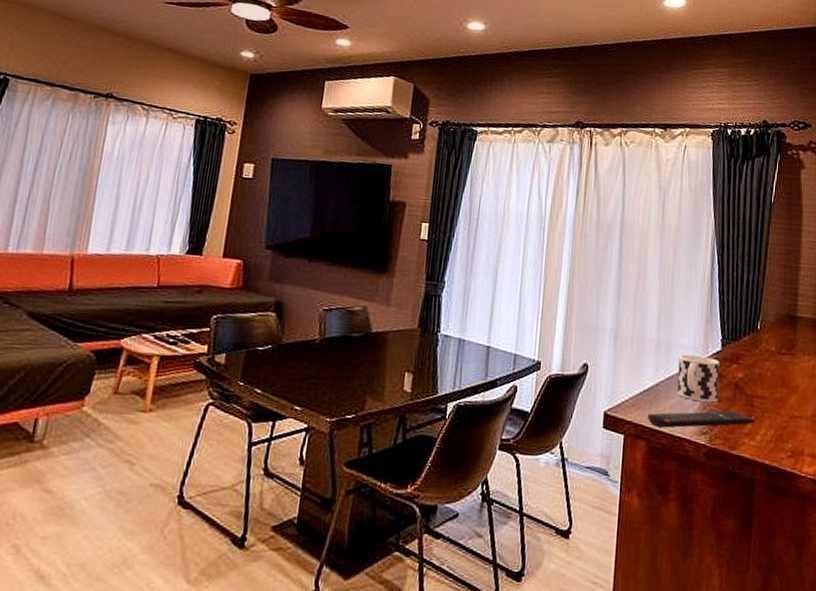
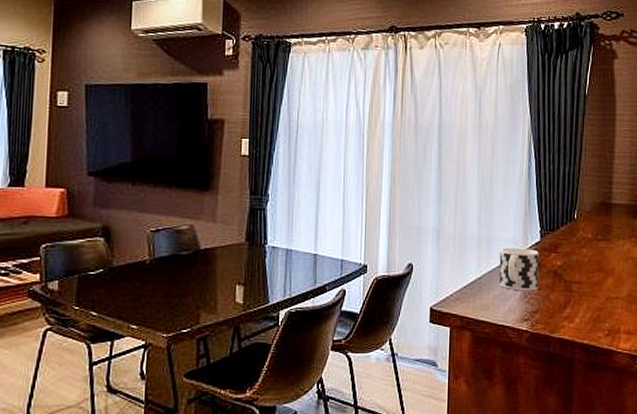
remote control: present [647,411,755,428] -> none [471,298,574,318]

